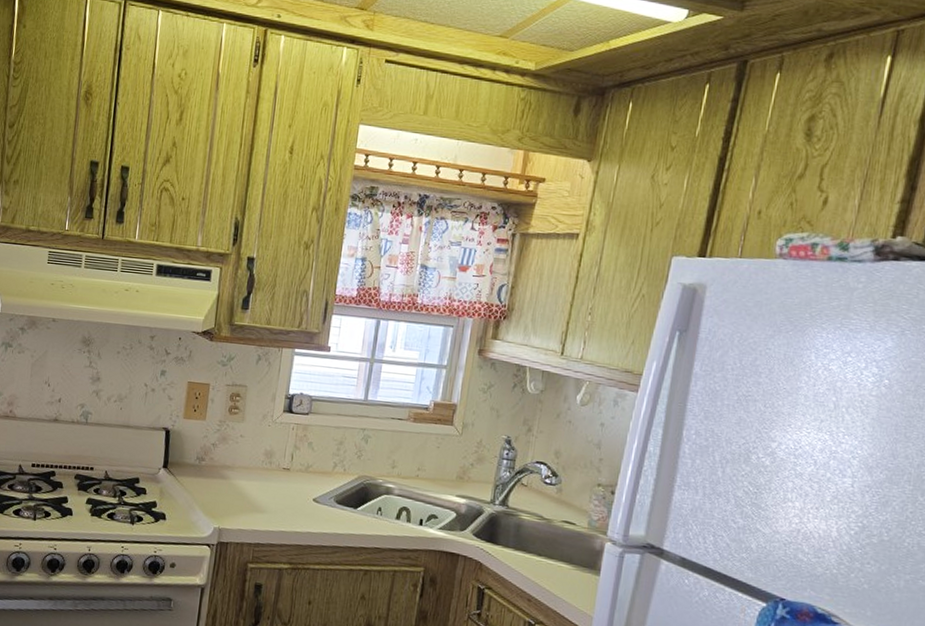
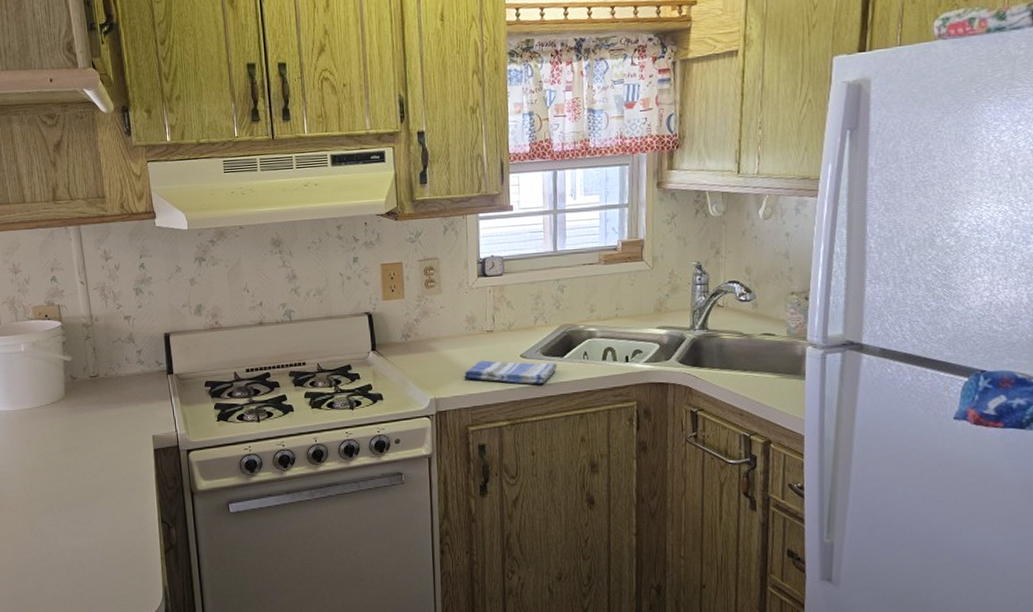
dish towel: none [252,497,349,532] -> present [464,360,557,384]

